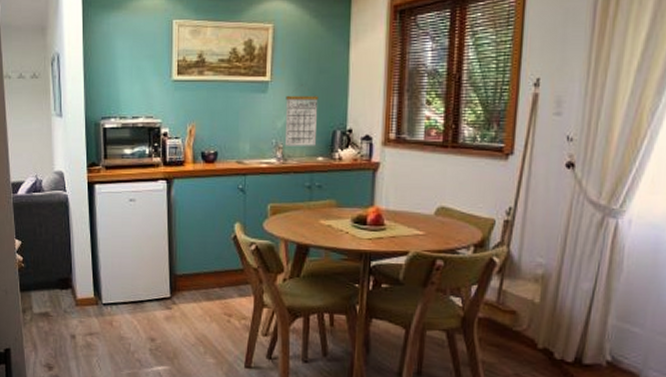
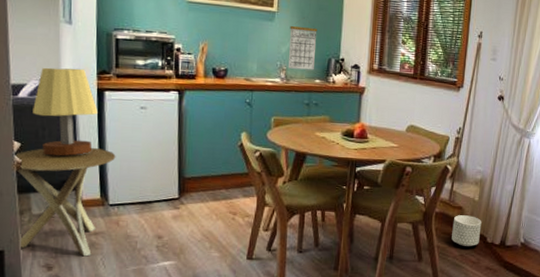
side table: none [17,243,108,358] -> present [15,147,116,257]
table lamp: none [30,162,89,254] -> present [33,67,98,156]
planter: none [502,322,546,364] -> present [451,215,482,247]

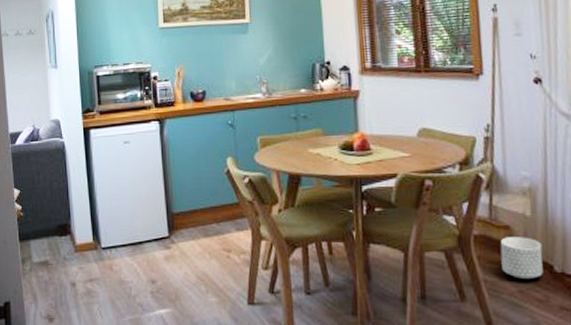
side table: present [15,147,116,257] -> none [15,188,105,306]
table lamp: present [33,67,98,156] -> none [28,110,85,201]
calendar: present [289,18,318,70] -> none [265,24,298,81]

